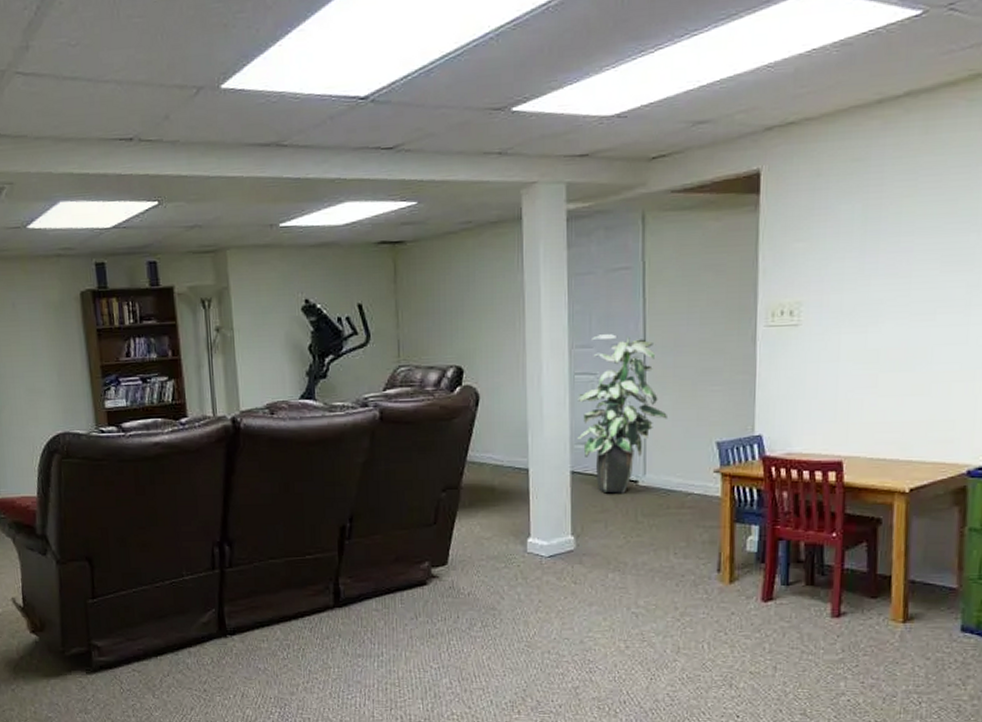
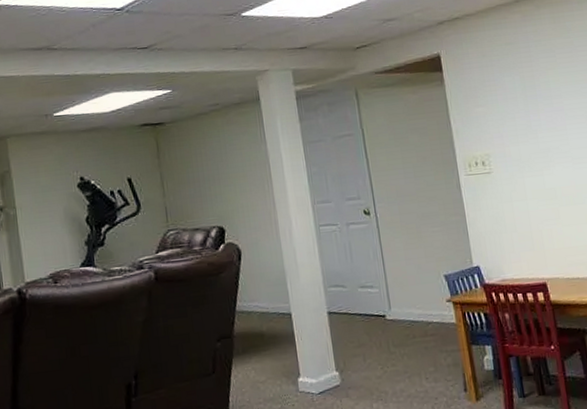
indoor plant: present [577,334,667,493] -> none [324,190,401,329]

